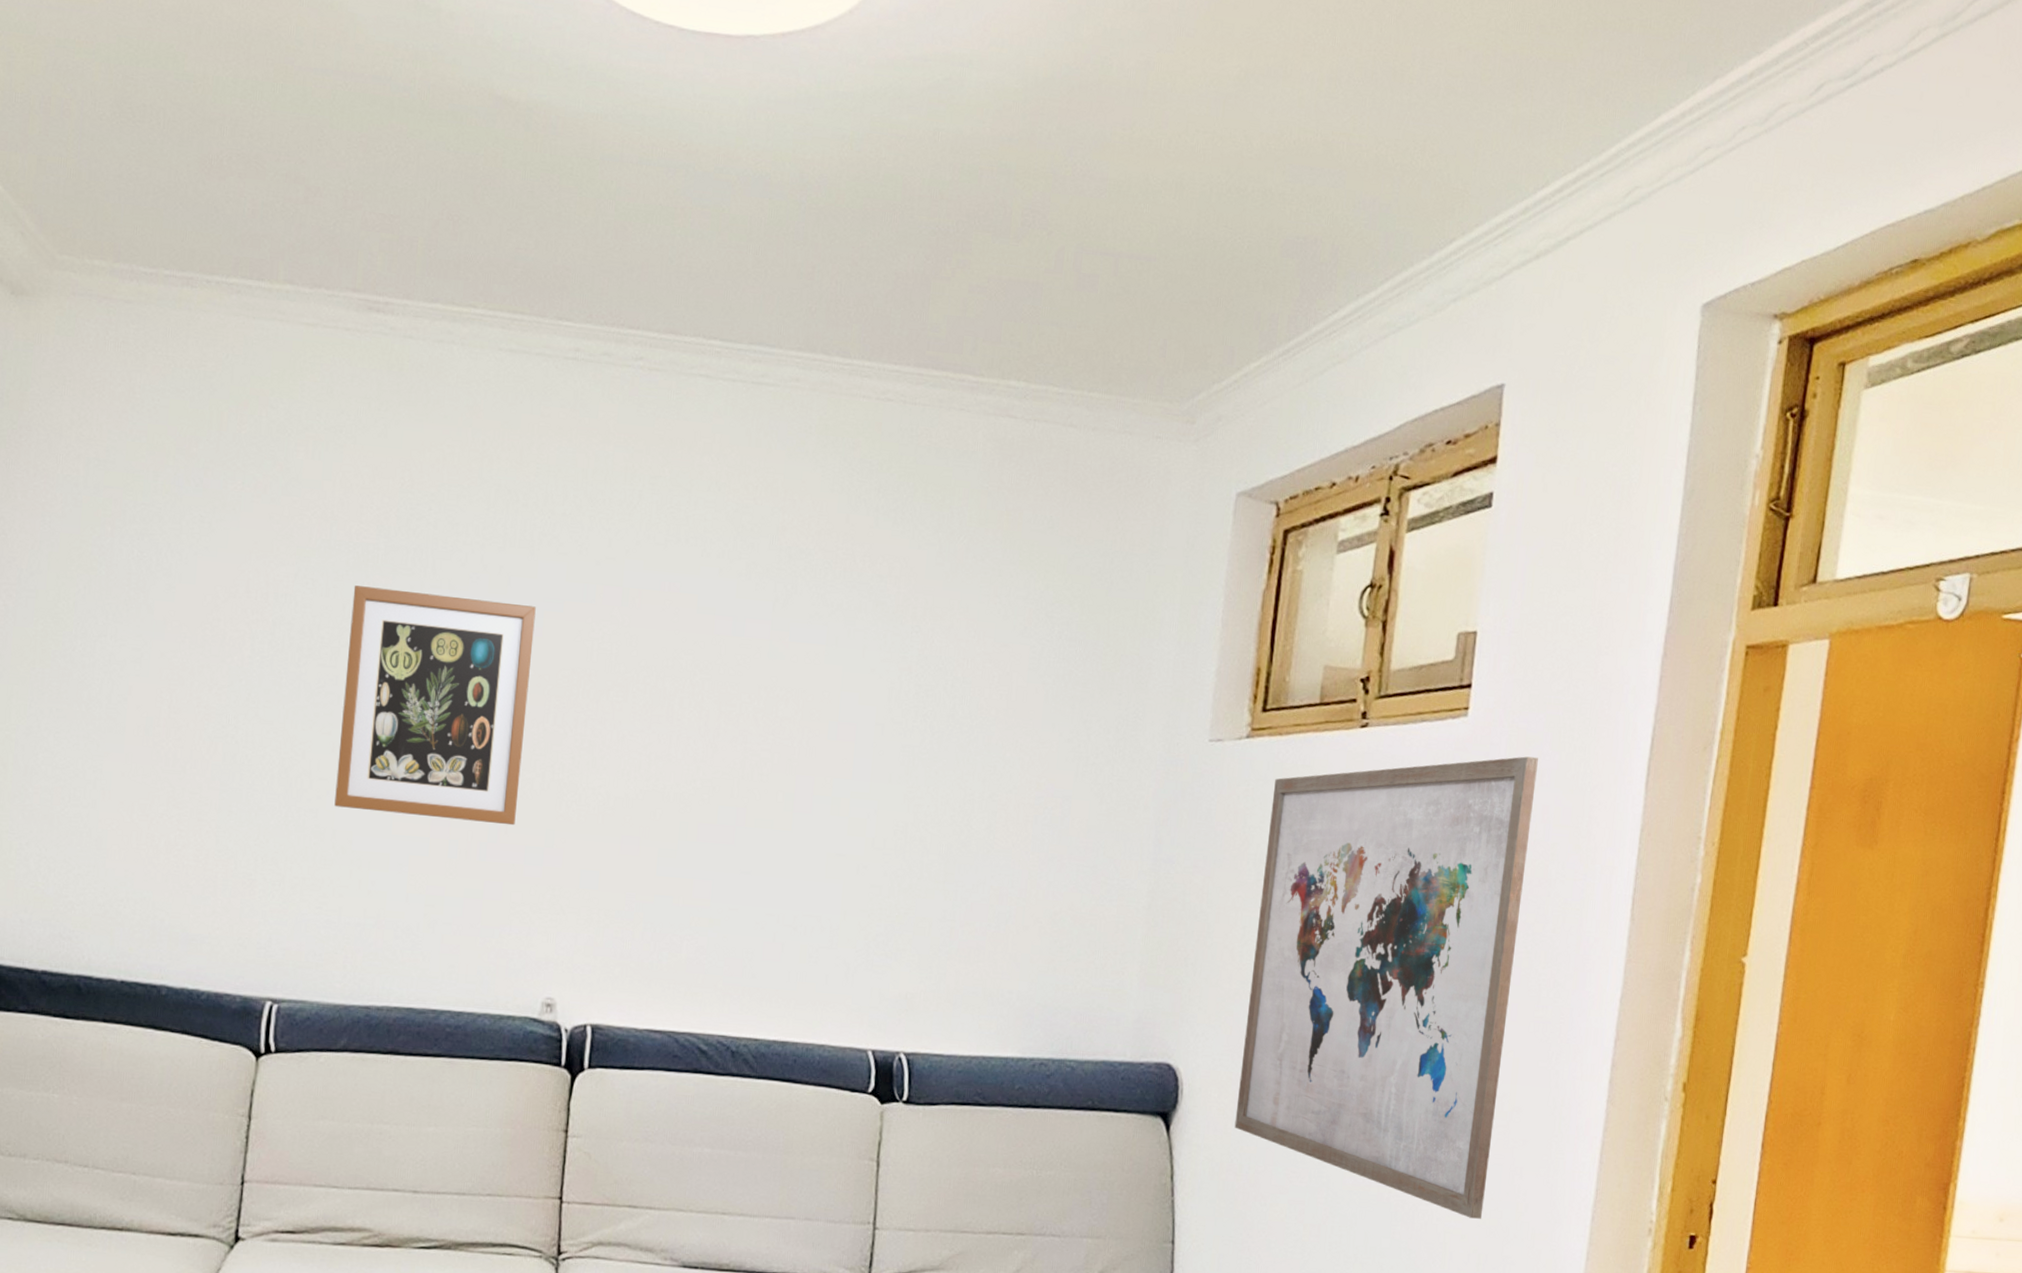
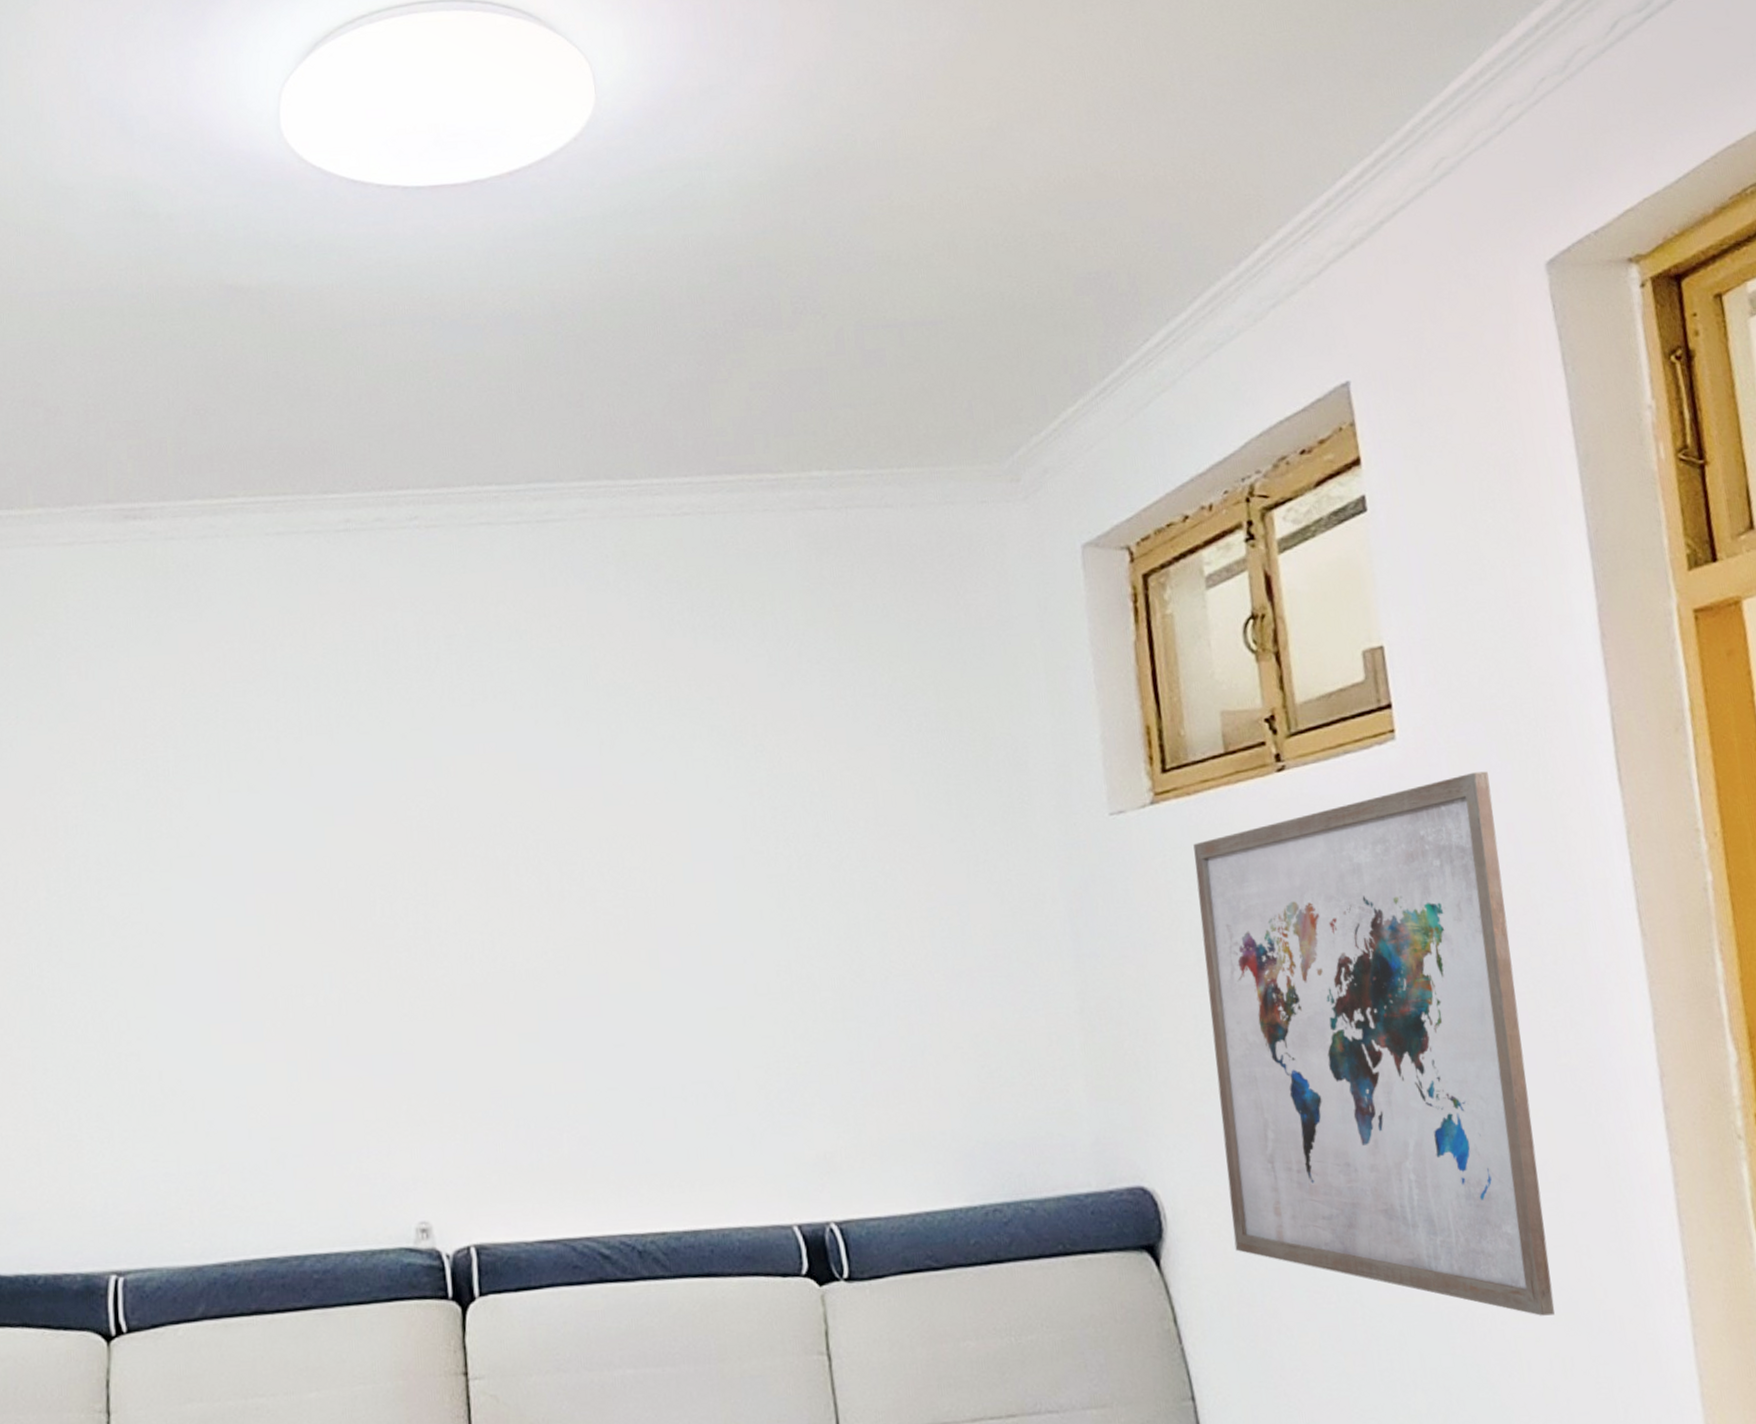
wall art: present [334,585,536,826] -> none [147,793,356,1046]

